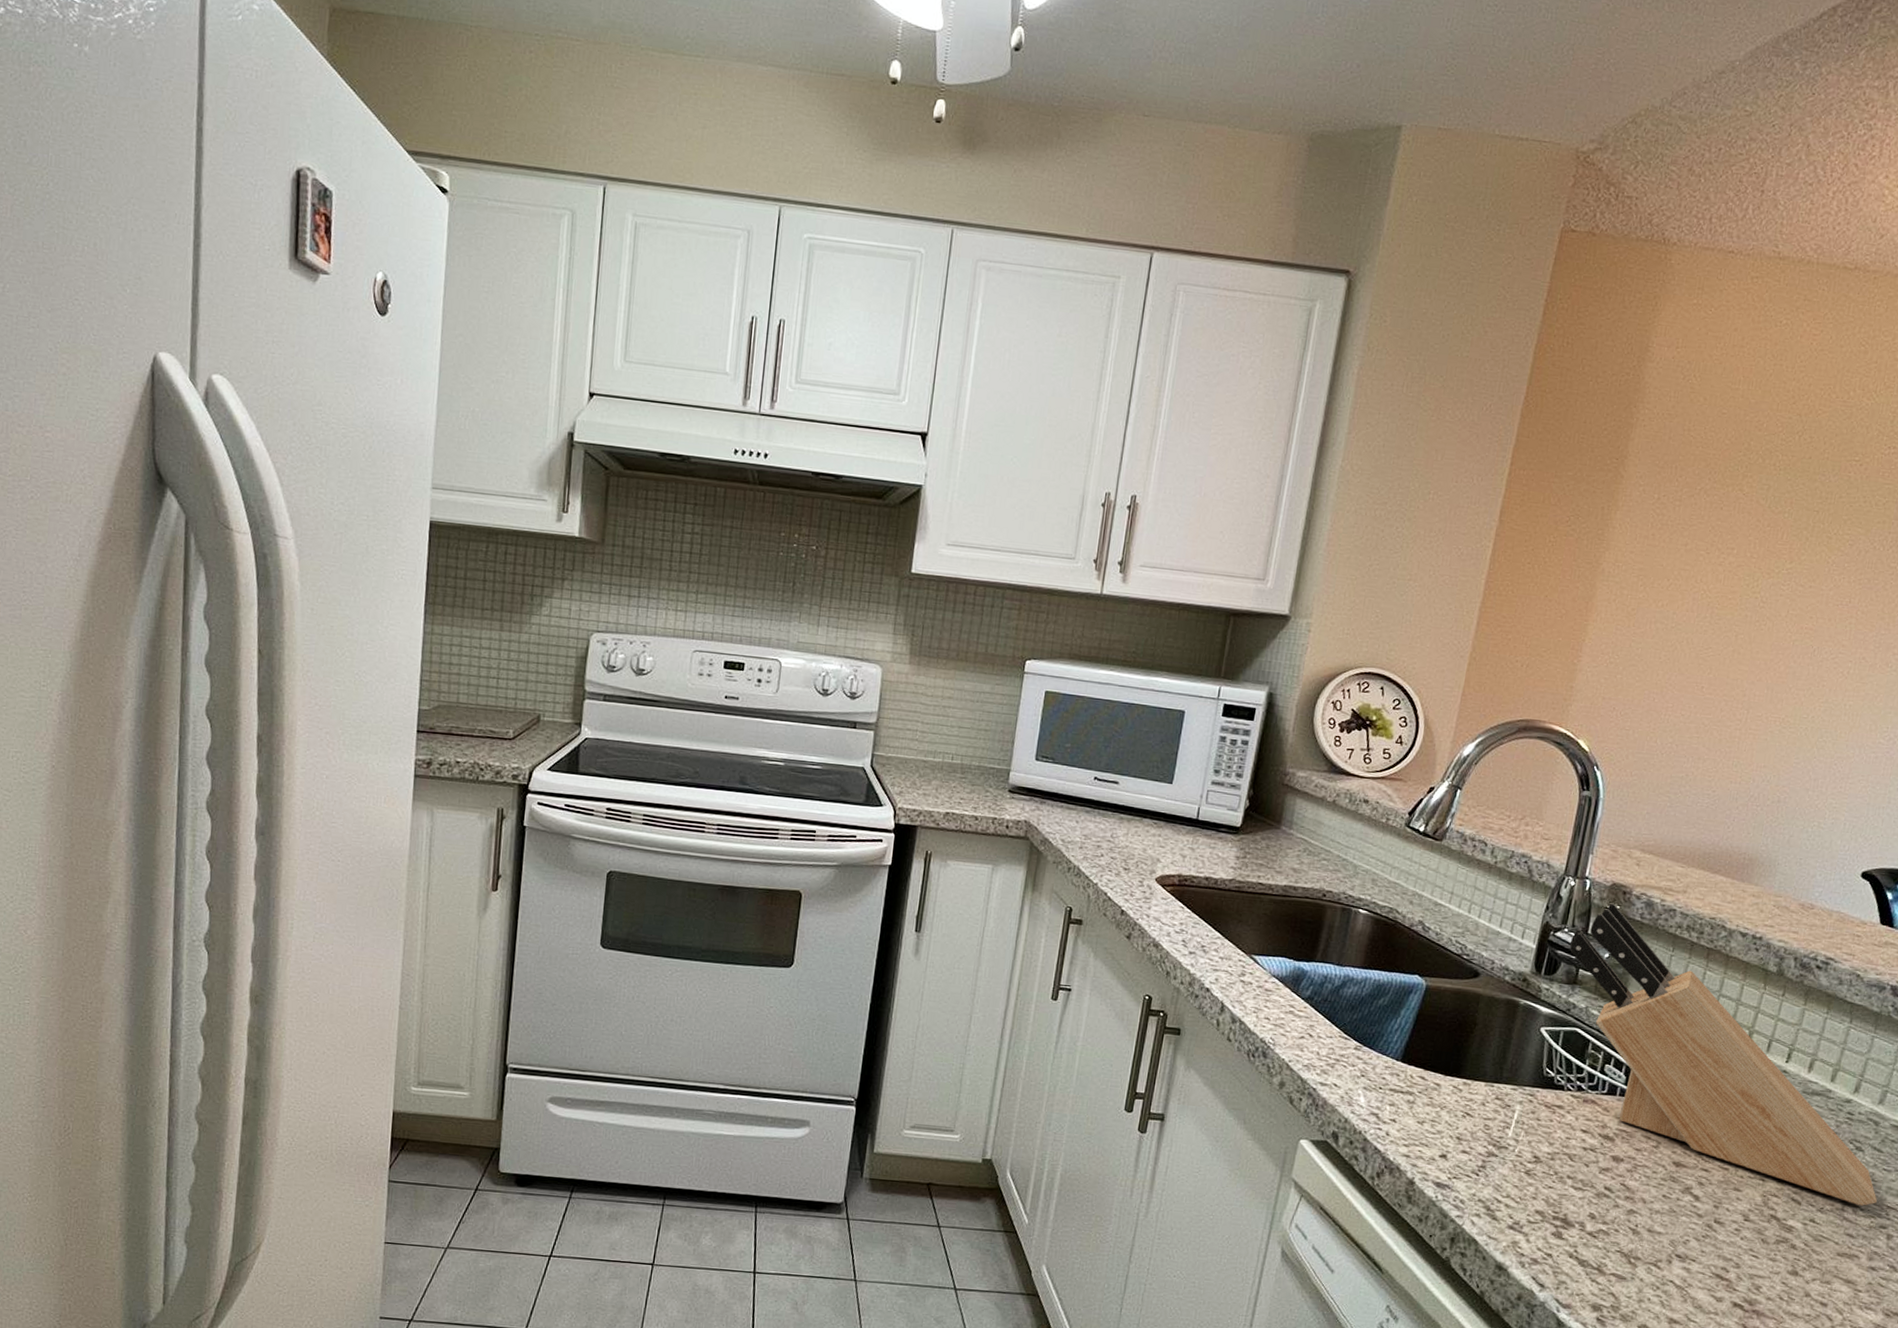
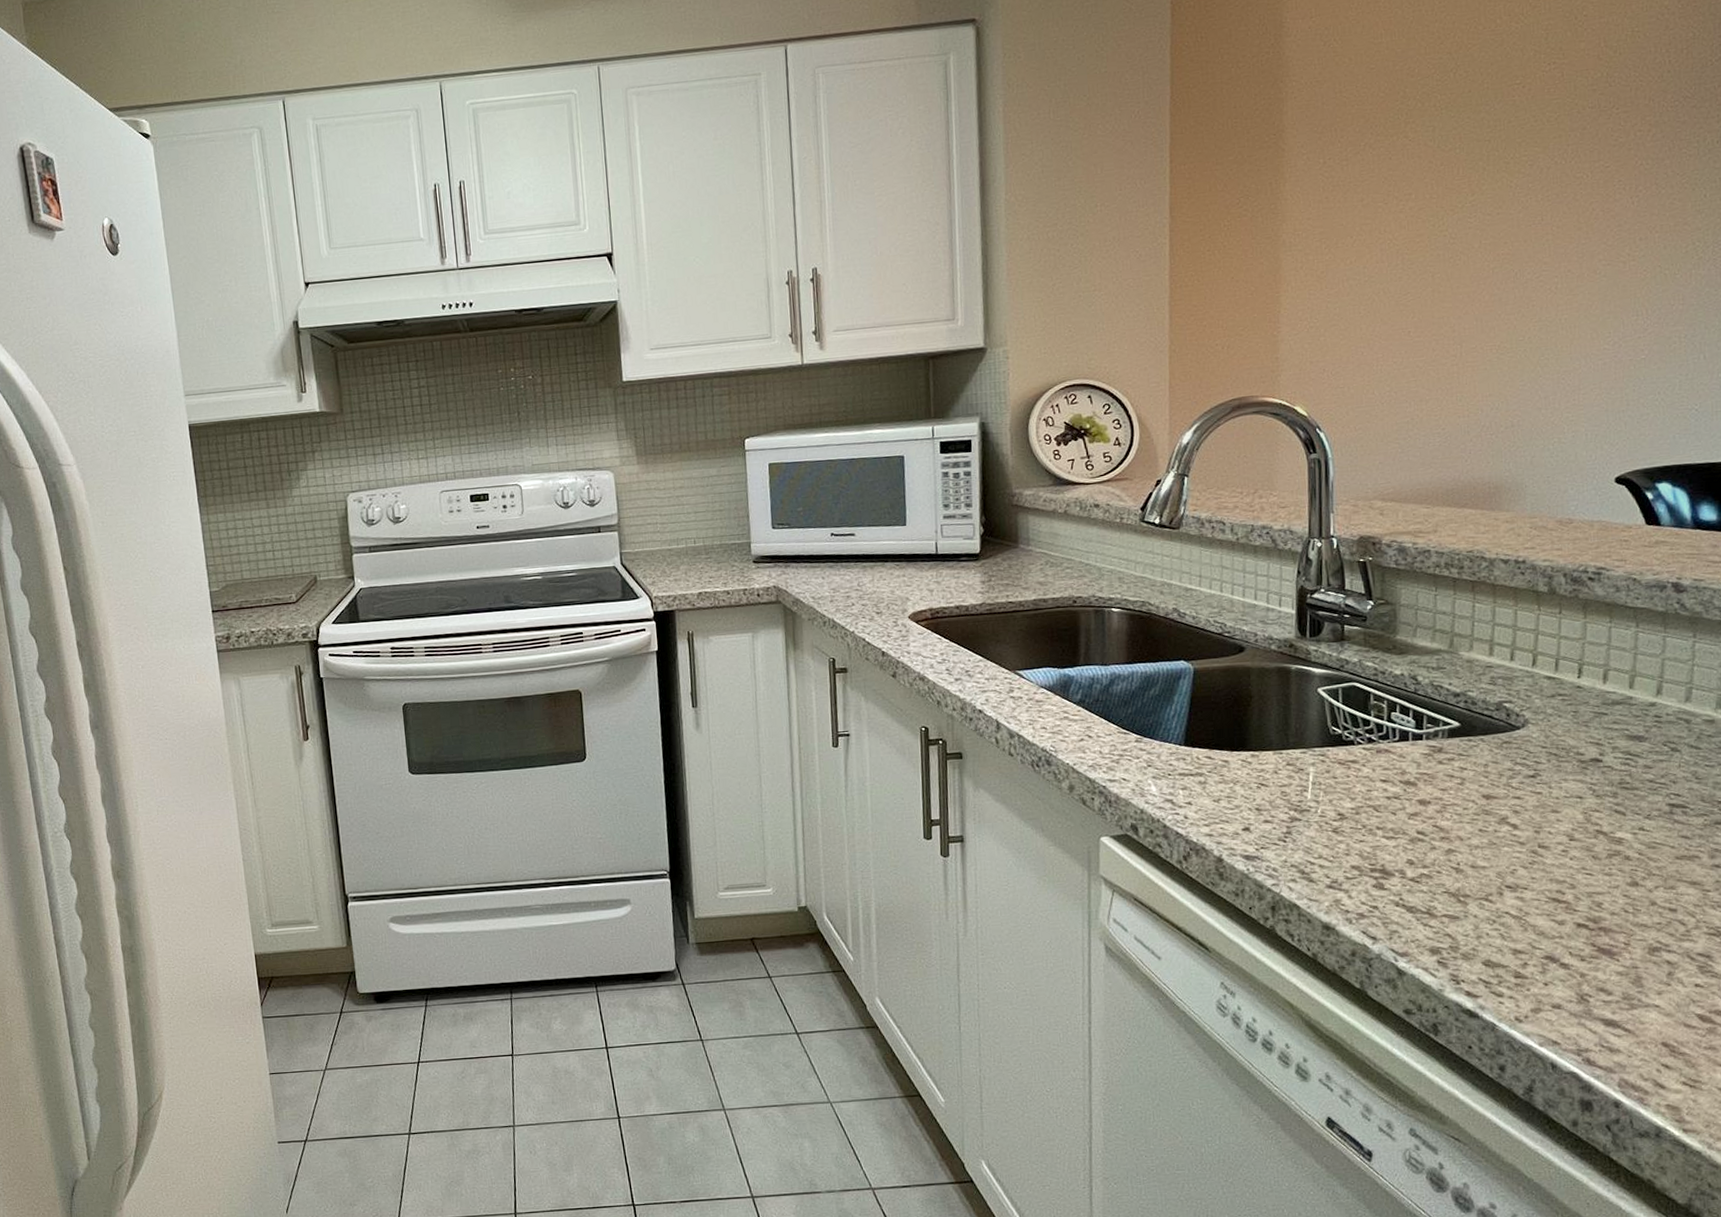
knife block: present [1569,903,1877,1206] -> none [1329,556,1706,806]

